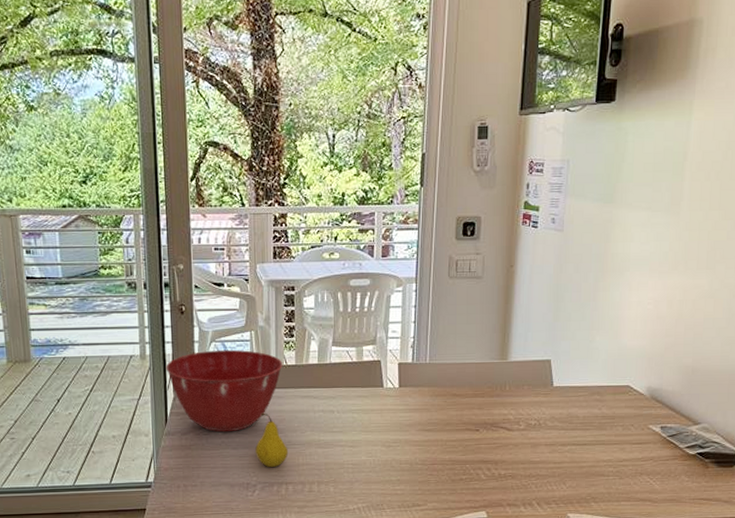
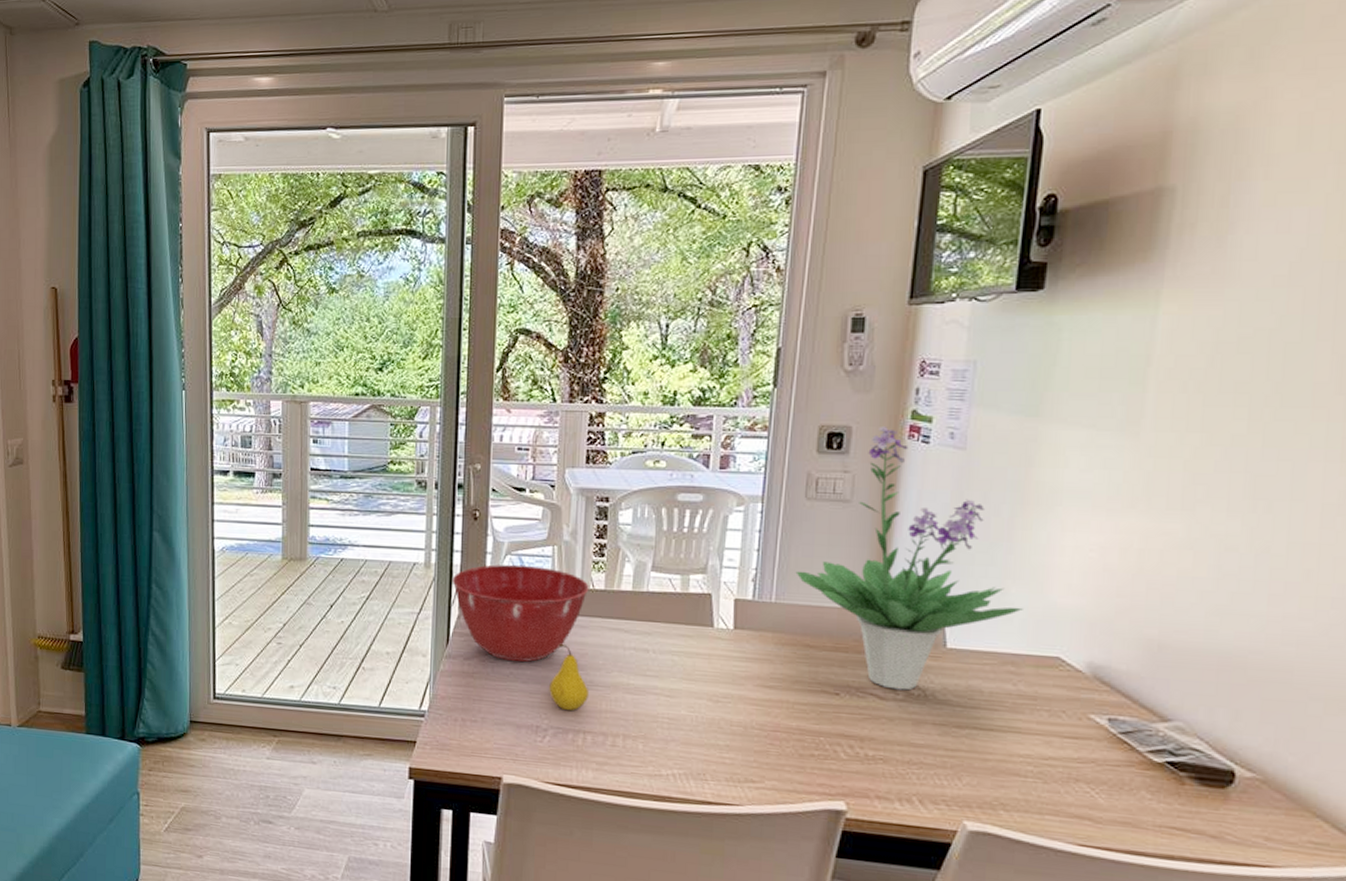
potted plant: none [443,215,604,422] -> present [795,425,1023,691]

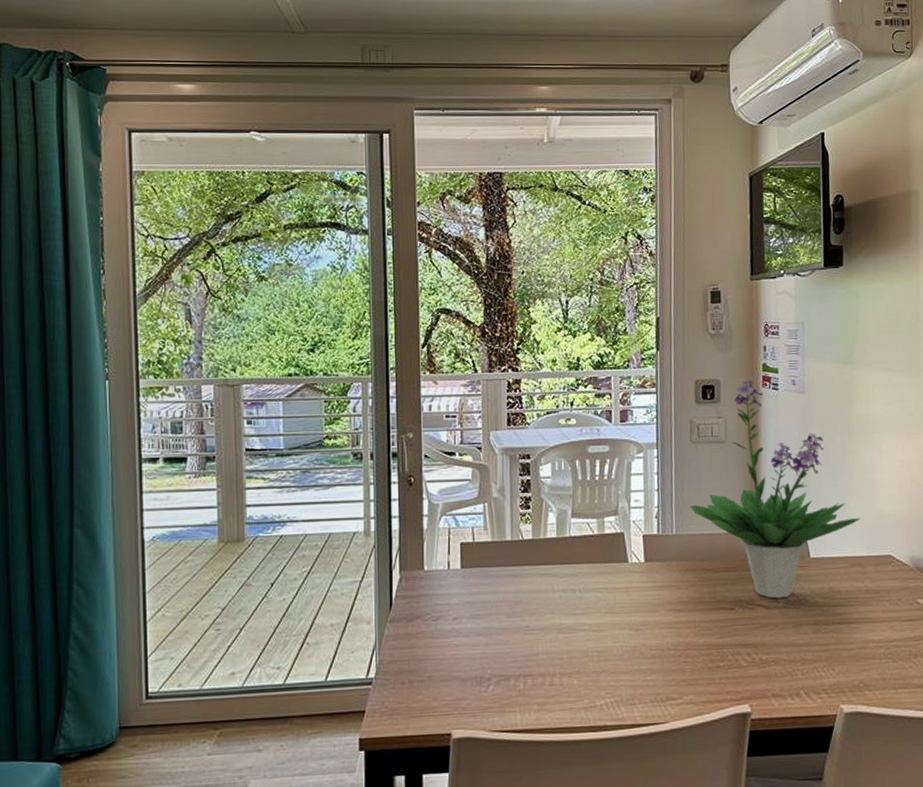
mixing bowl: present [452,564,589,662] -> none [392,523,519,618]
fruit: present [549,643,588,711] -> none [489,593,525,658]

